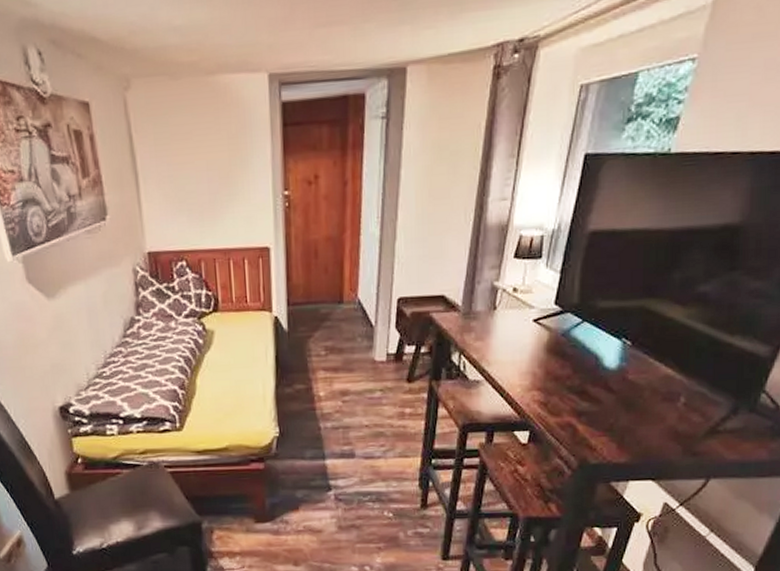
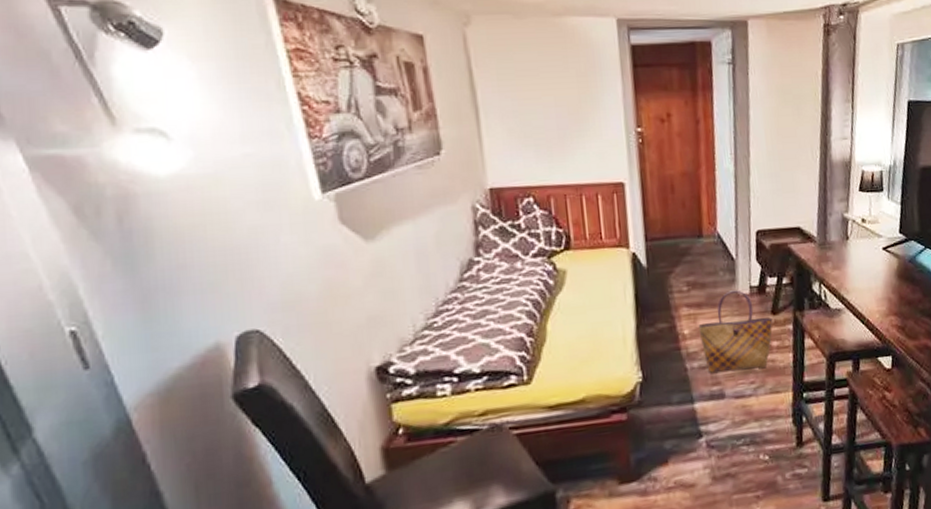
tote bag: none [334,356,408,434] -> present [698,290,773,373]

